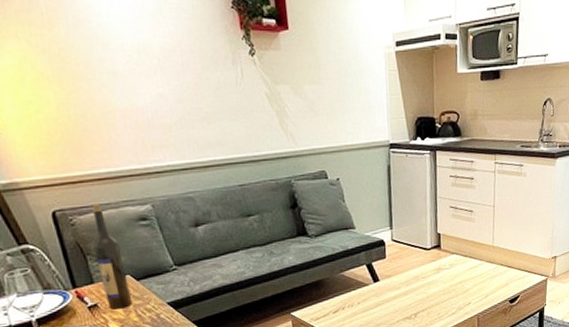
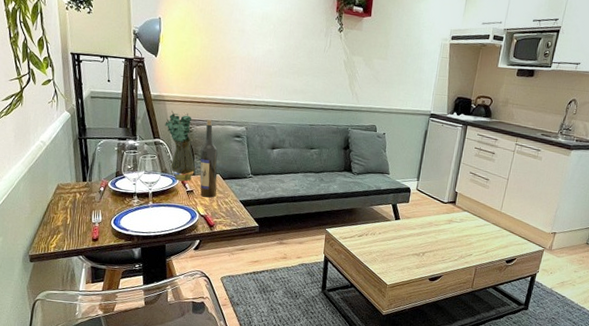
vase: none [30,200,93,296] -> present [165,110,195,182]

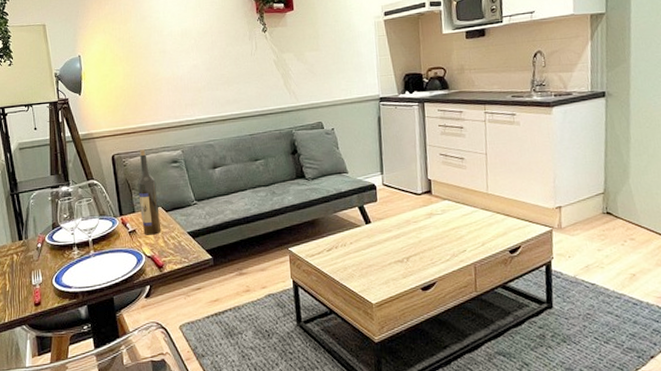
vase: present [165,110,195,182] -> none [97,146,134,222]

